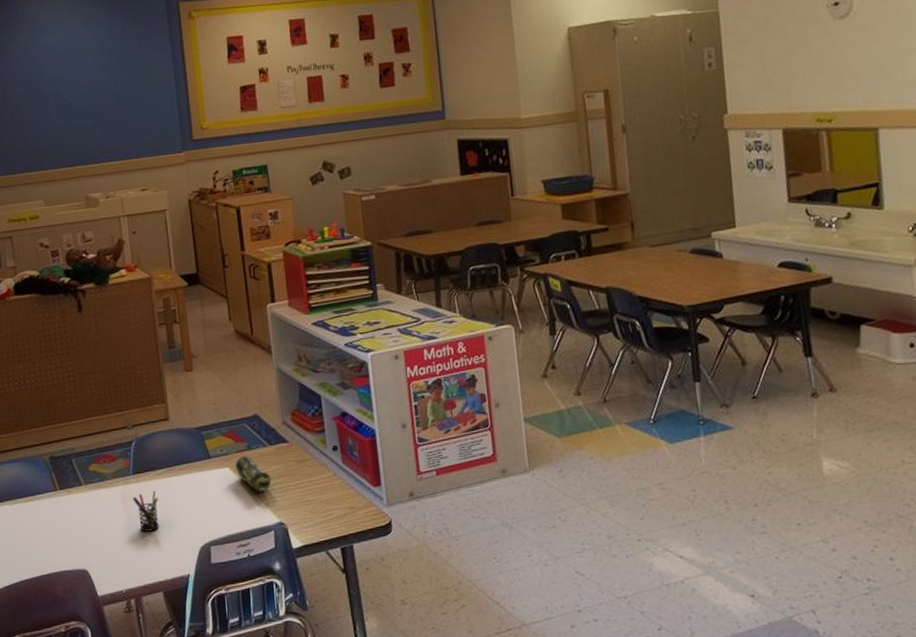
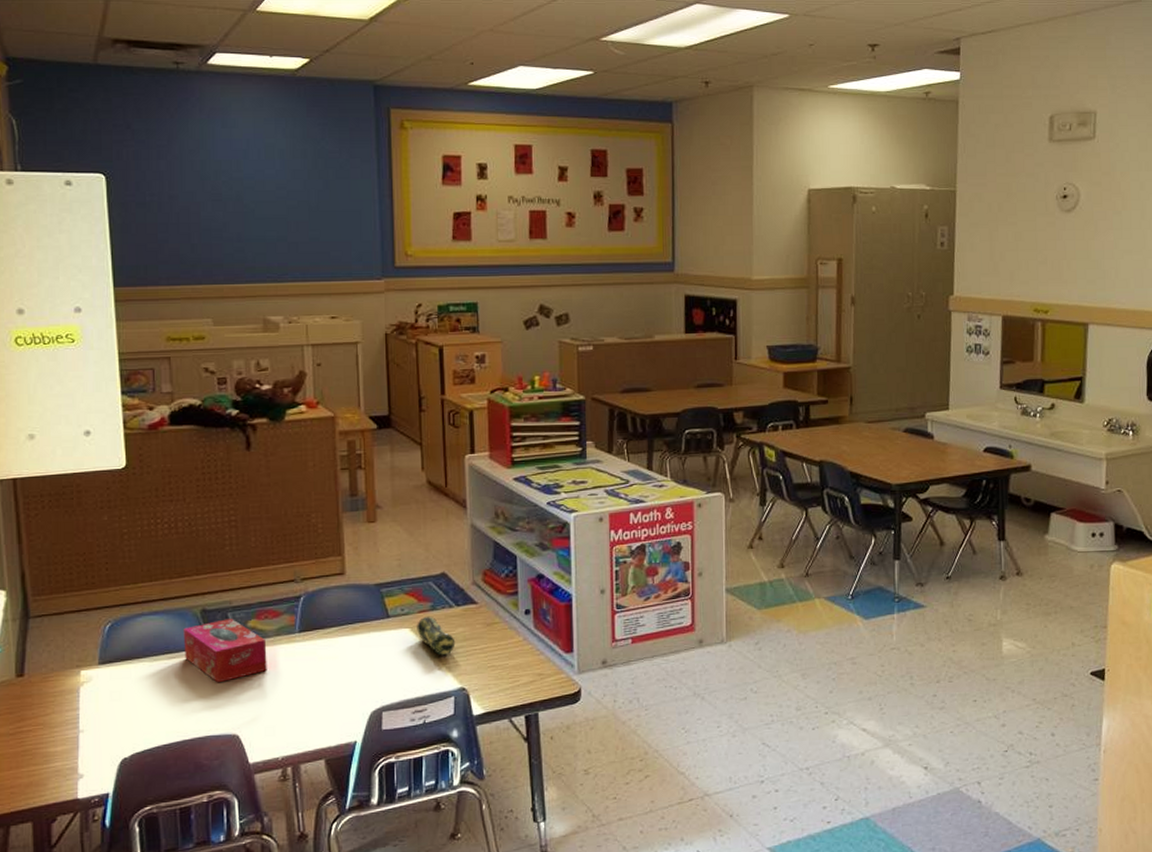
tissue box: none [36,464,108,523] -> present [183,619,267,683]
pen holder: present [133,491,160,532] -> none [297,651,327,695]

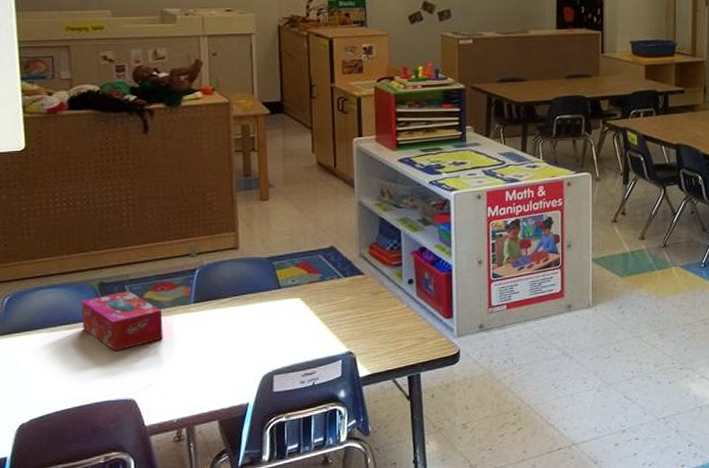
pencil case: present [417,616,456,656] -> none [307,286,343,323]

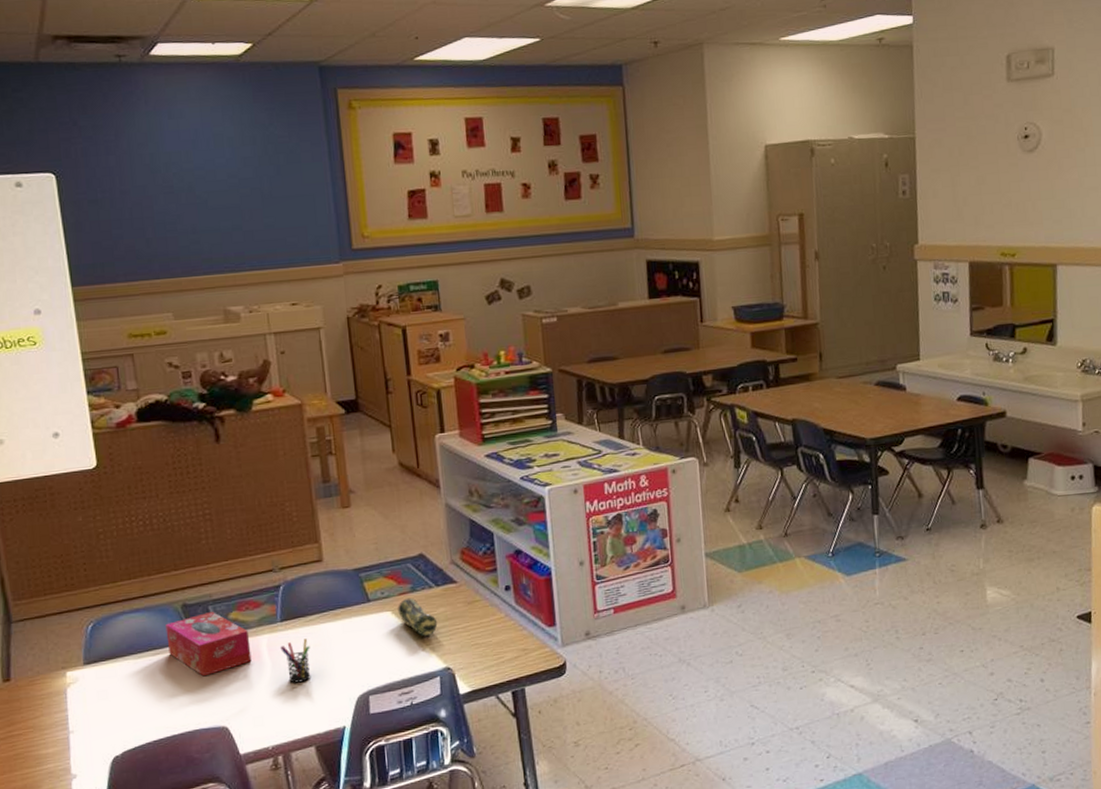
pen holder: none [192,320,220,361] -> present [280,638,311,683]
pencil case: none [307,286,343,323] -> present [398,597,438,637]

